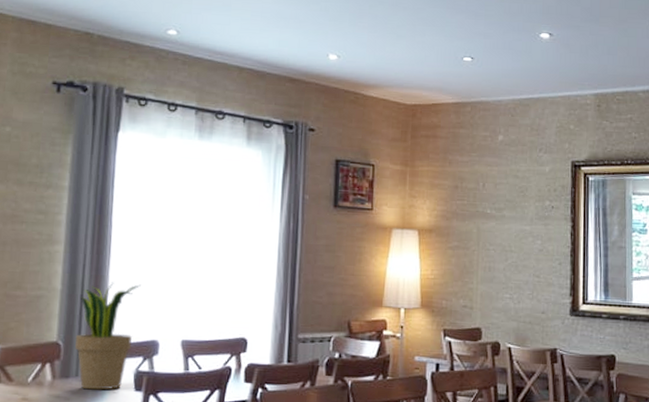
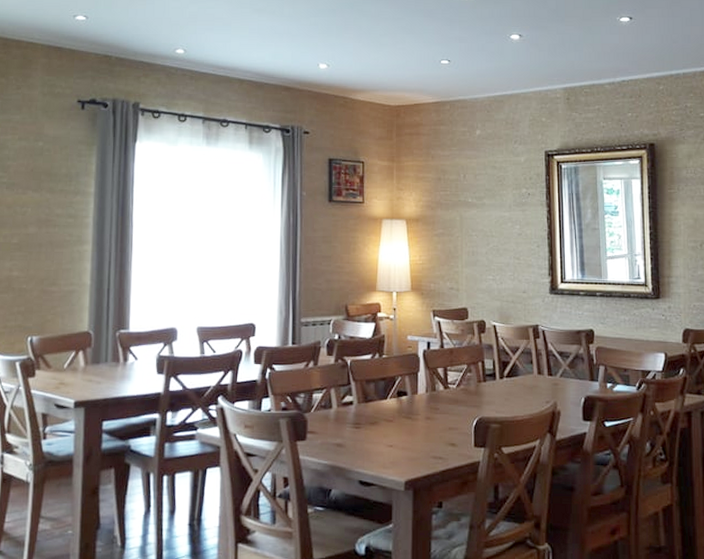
potted plant: present [75,282,141,390] -> none [103,276,160,374]

